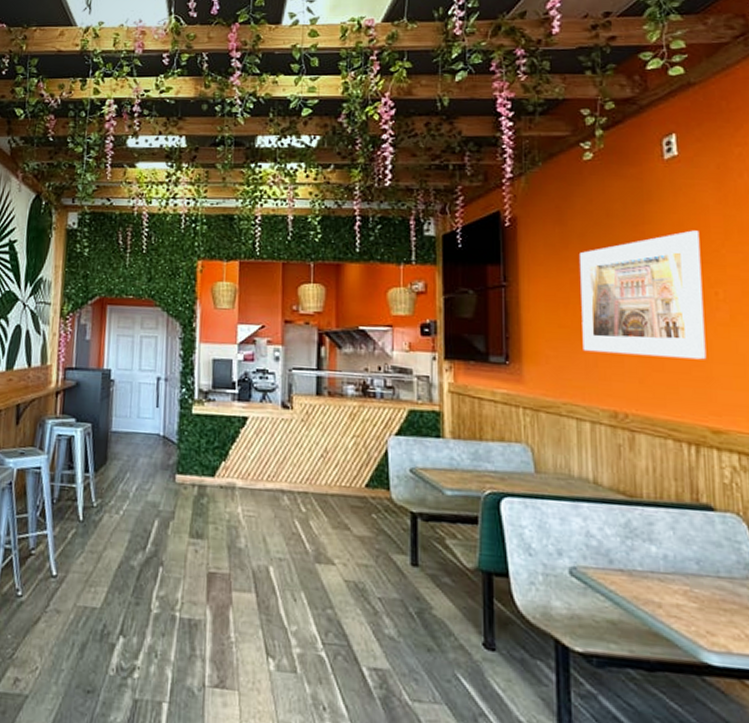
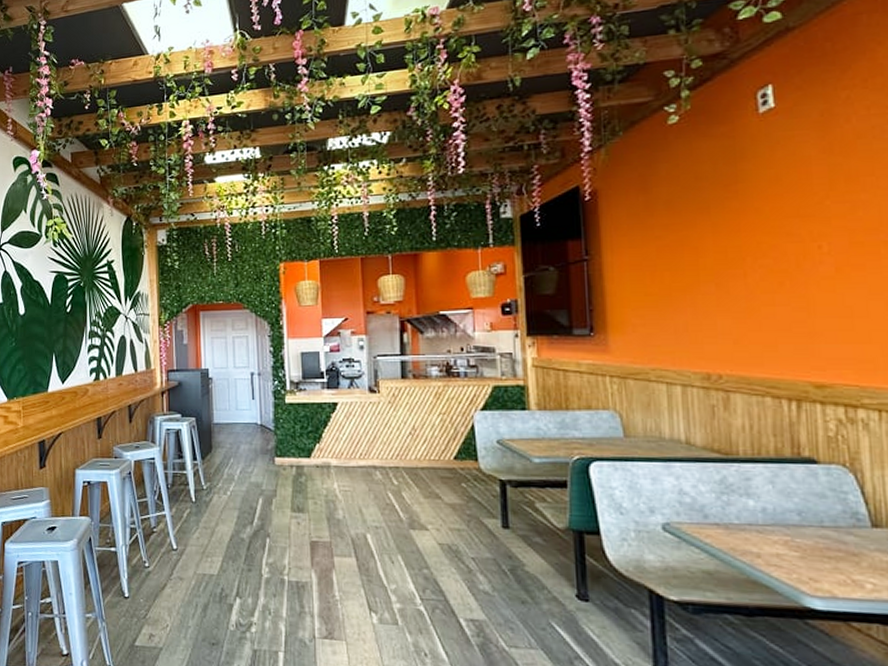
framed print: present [580,230,707,360] -> none [666,184,809,317]

